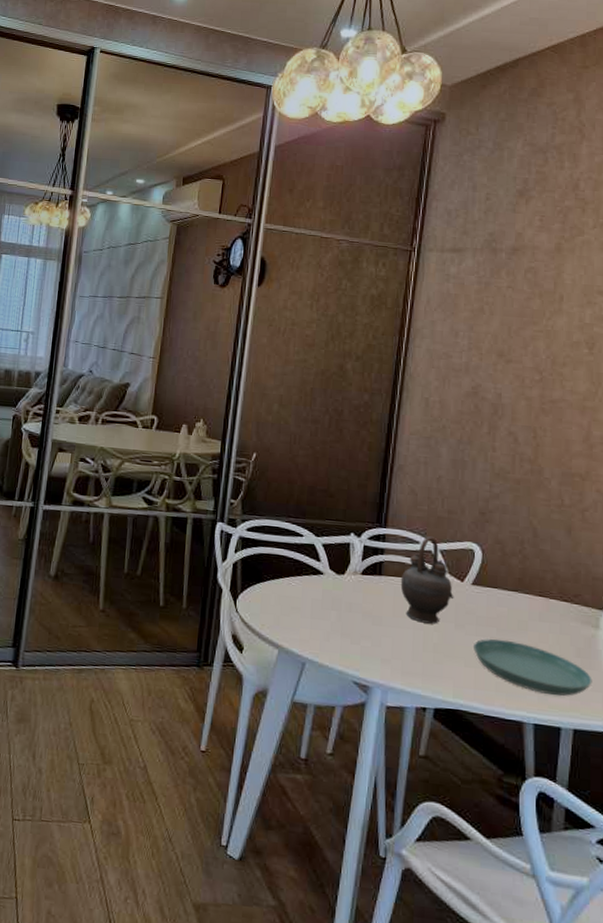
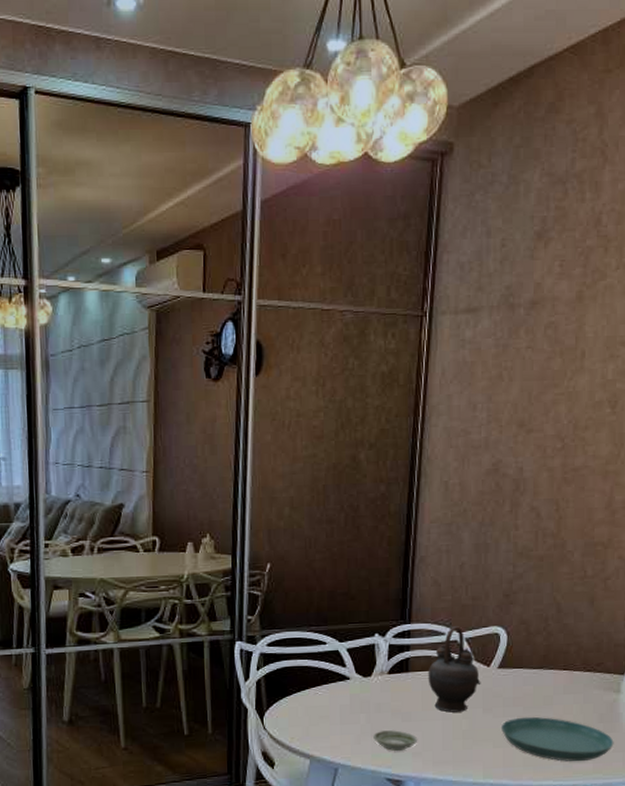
saucer: none [343,631,388,656] -> present [373,730,418,752]

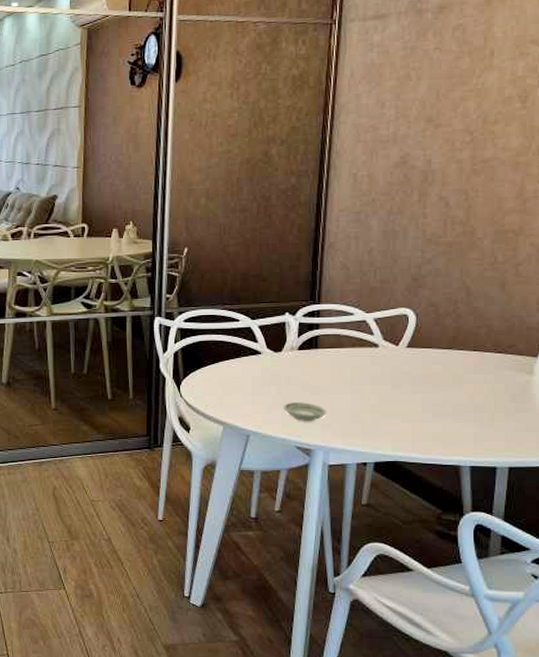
teapot: present [428,626,481,713] -> none [337,307,390,388]
saucer: present [502,717,614,762] -> none [410,394,527,440]

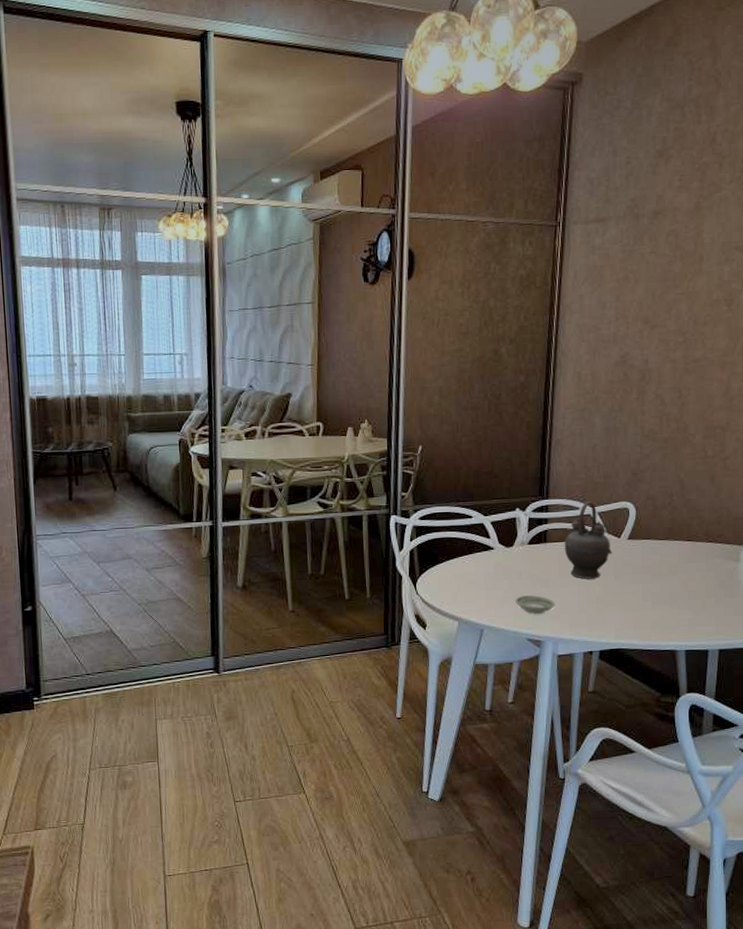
teapot: none [337,307,390,388] -> present [564,501,613,579]

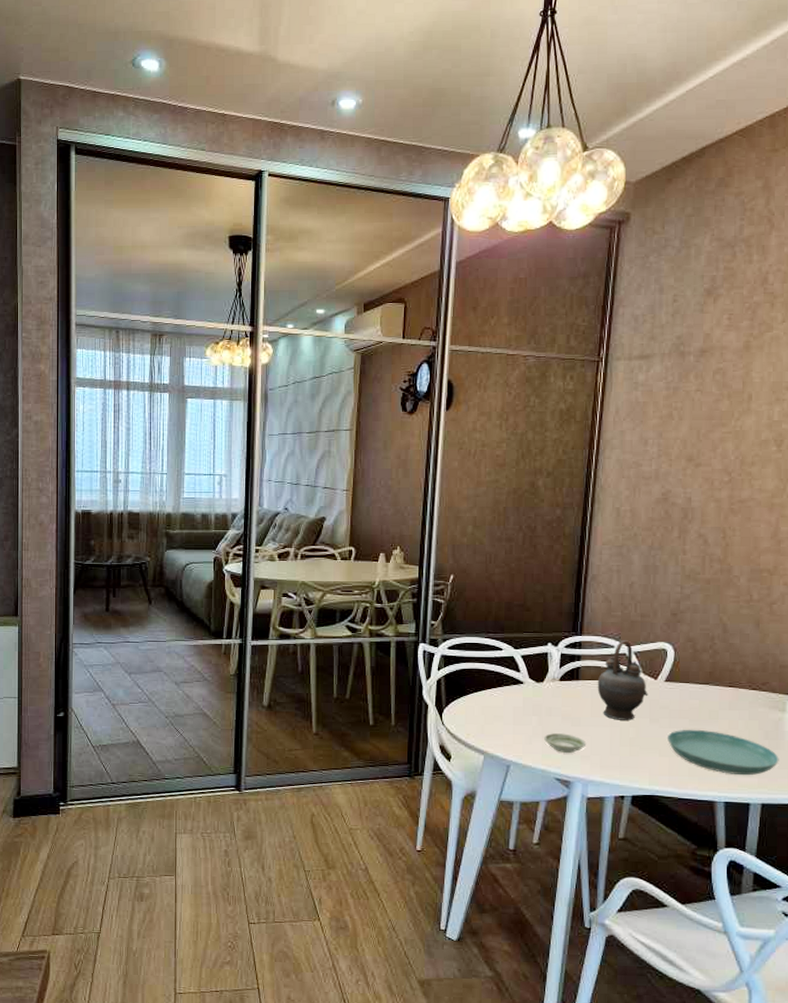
saucer: none [631,583,734,624] -> present [668,729,779,776]

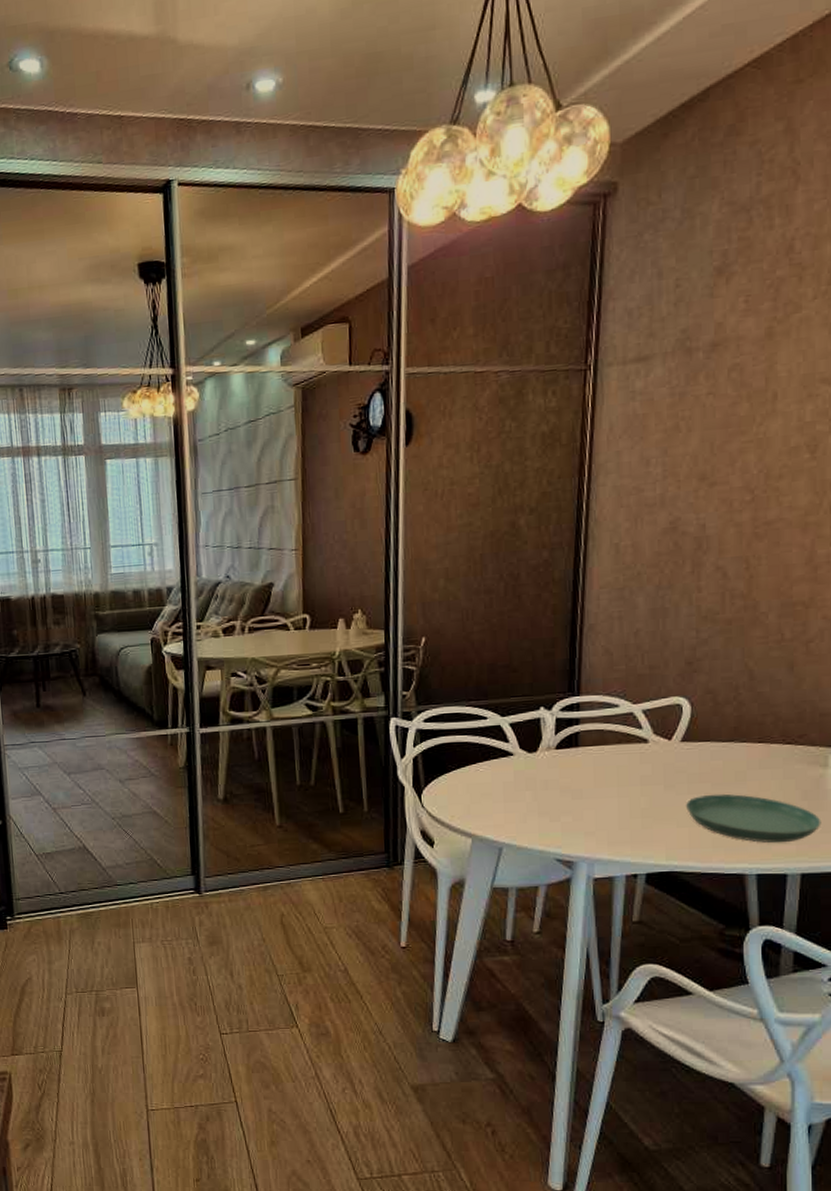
saucer: present [544,733,587,754] -> none [541,808,591,831]
teapot: present [597,640,648,721] -> none [600,697,662,790]

